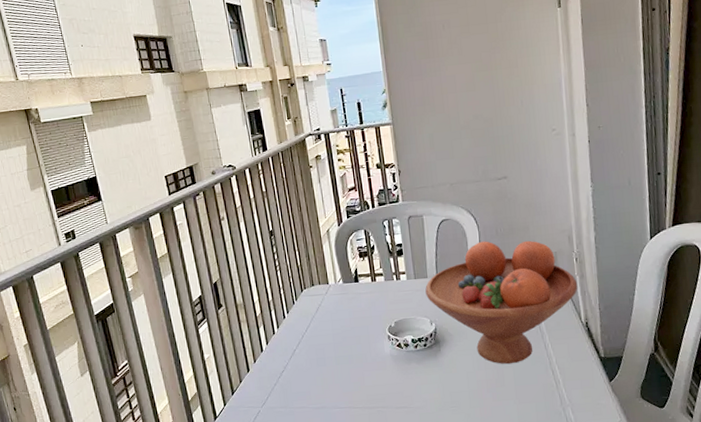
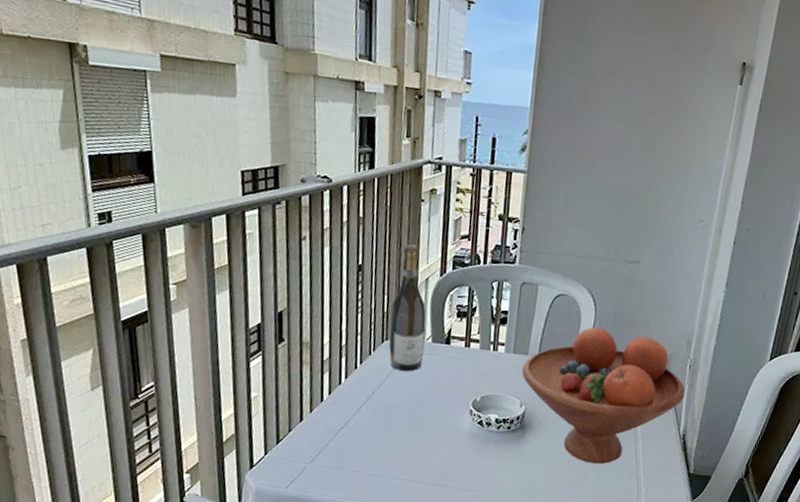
wine bottle: none [303,205,339,313] -> present [389,244,426,372]

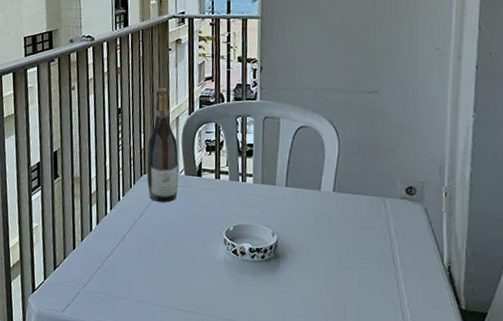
fruit bowl: present [522,327,685,464] -> none [271,156,444,297]

